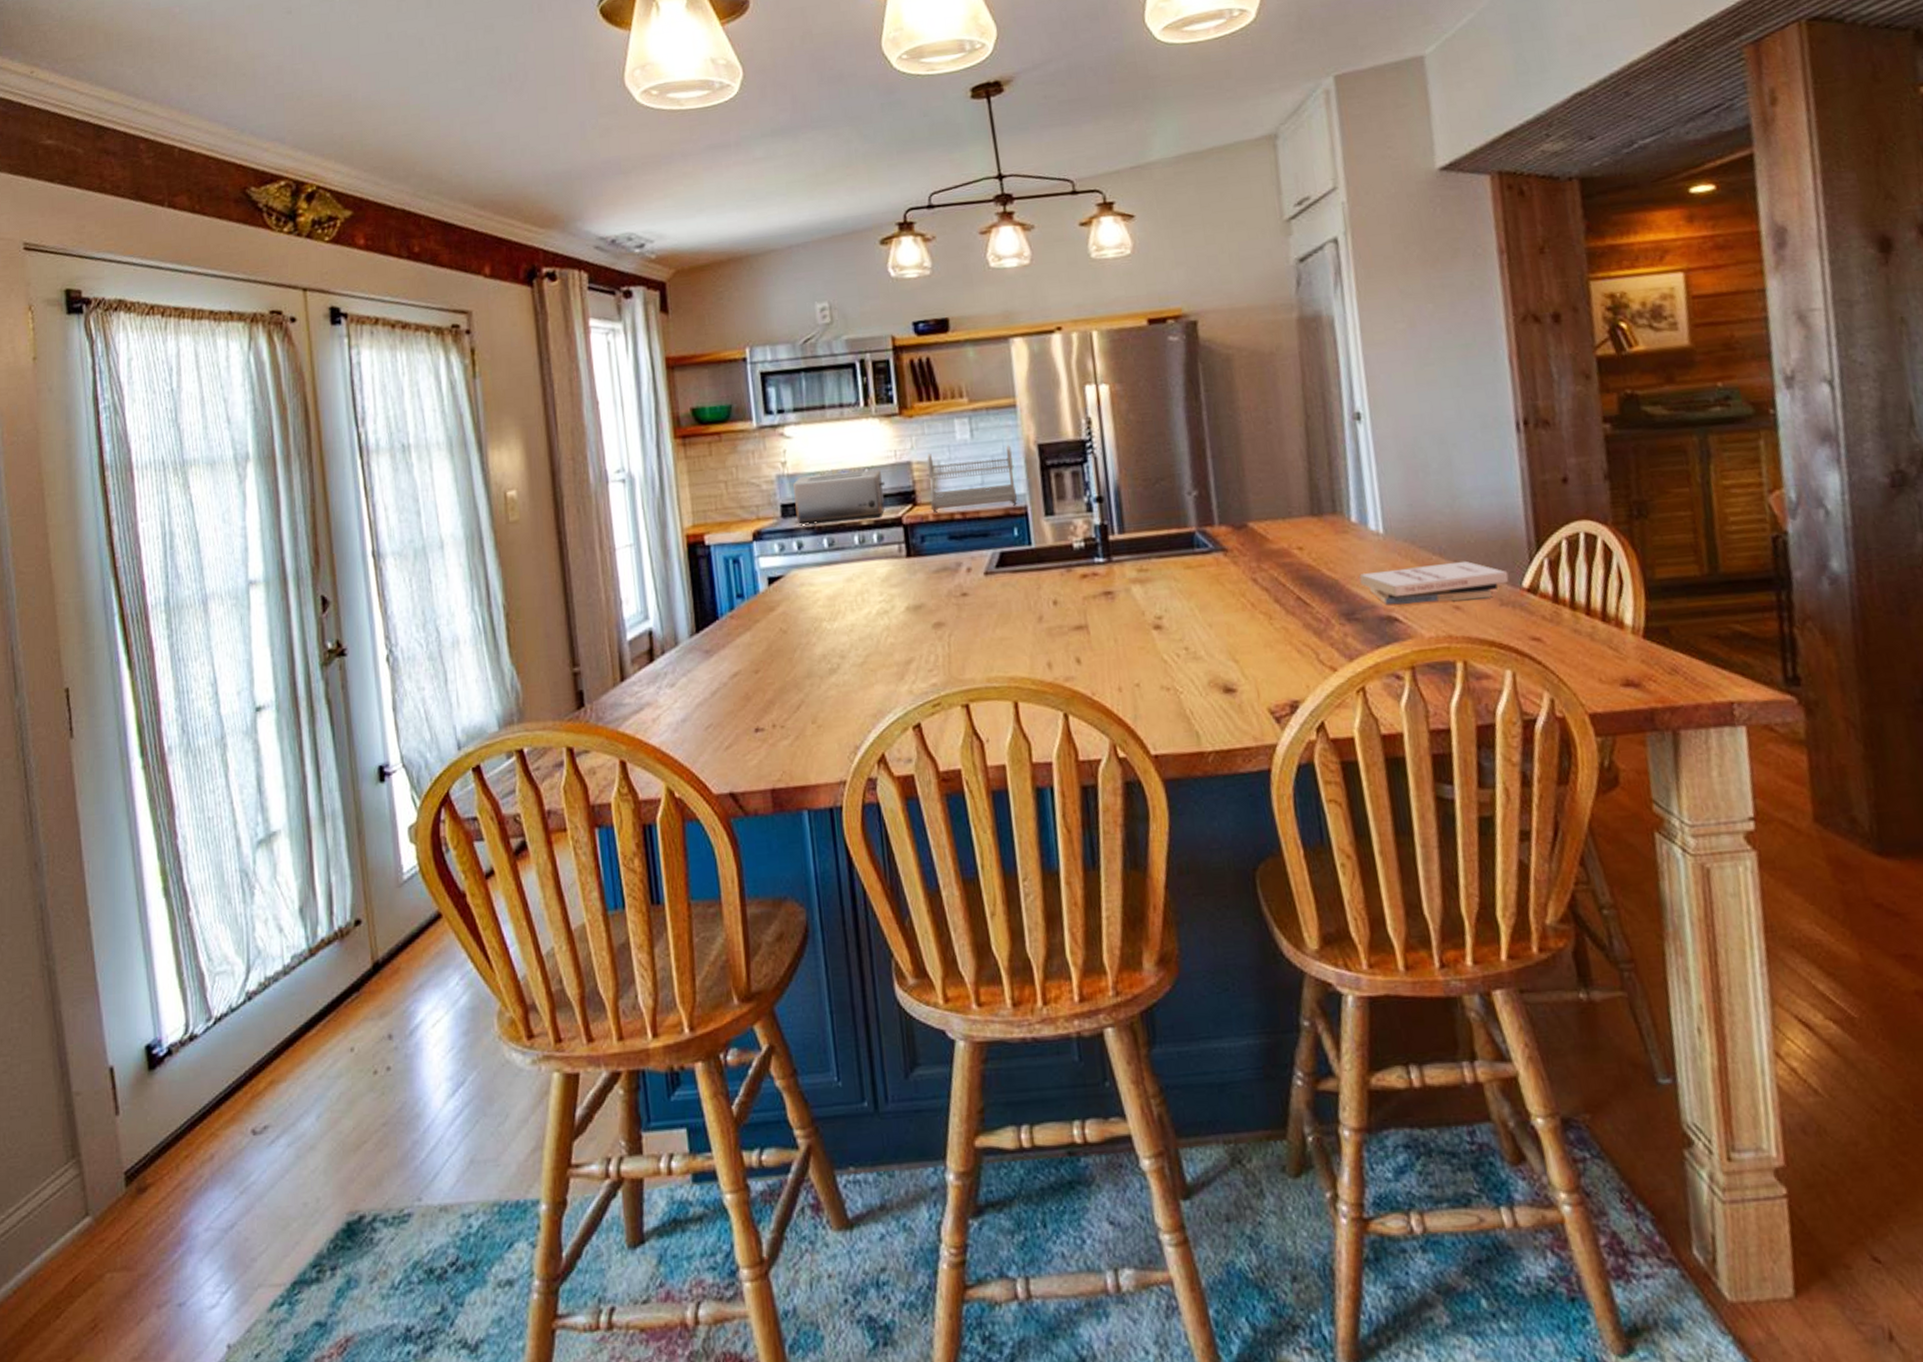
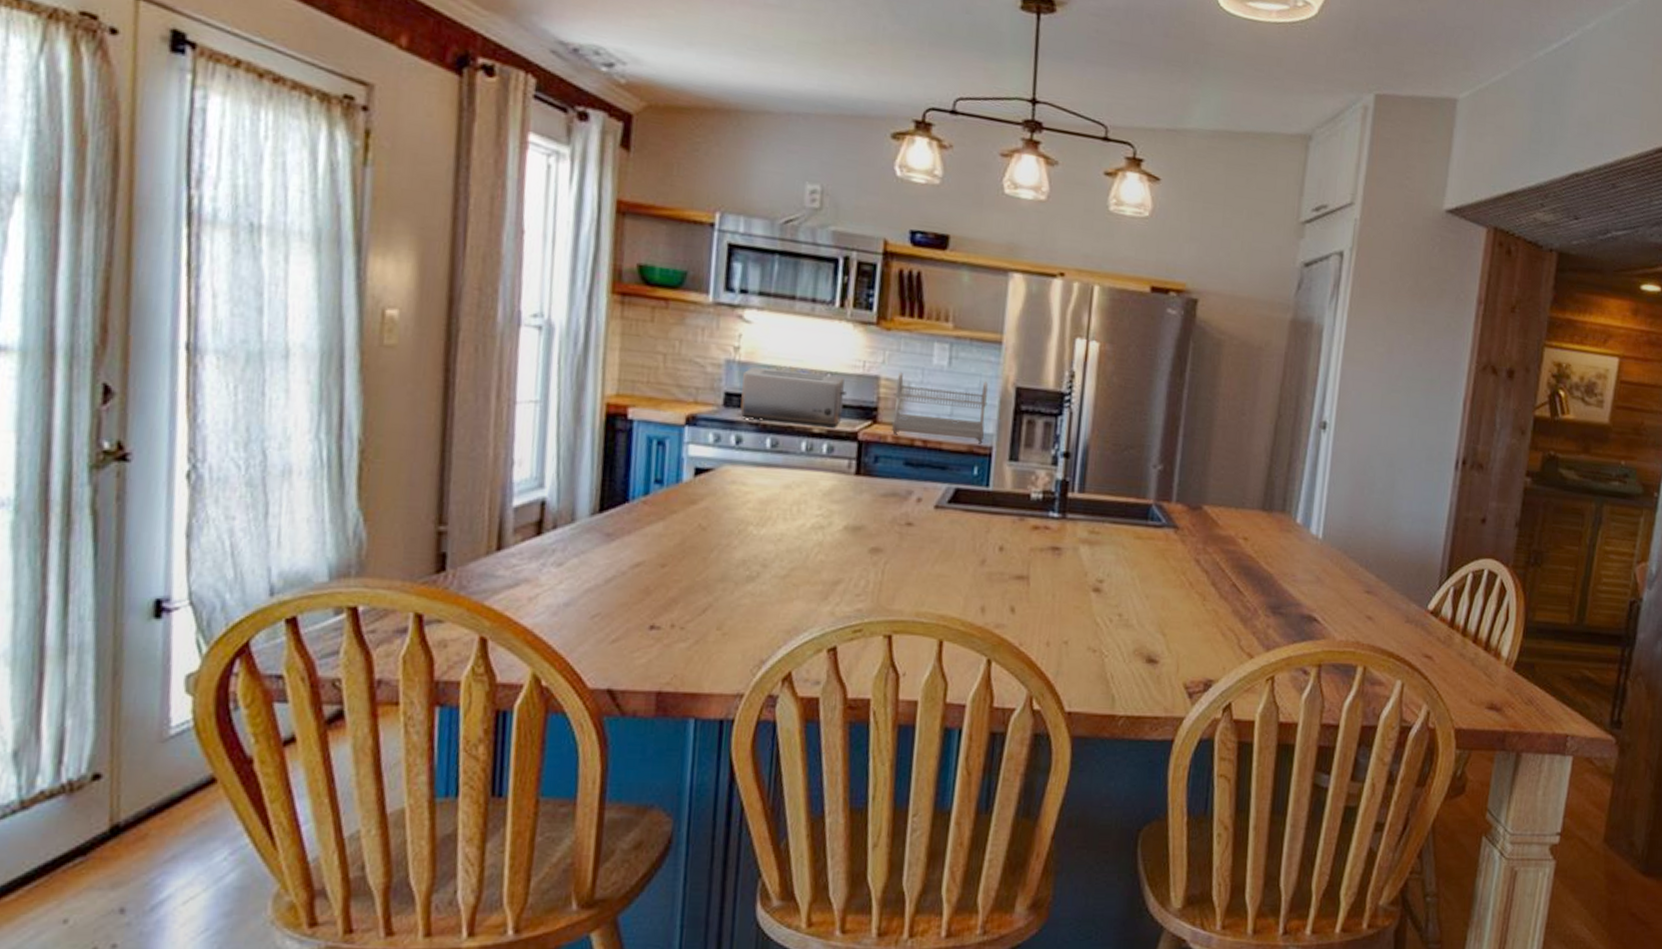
books: present [1359,560,1509,606] -> none [1292,572,1419,614]

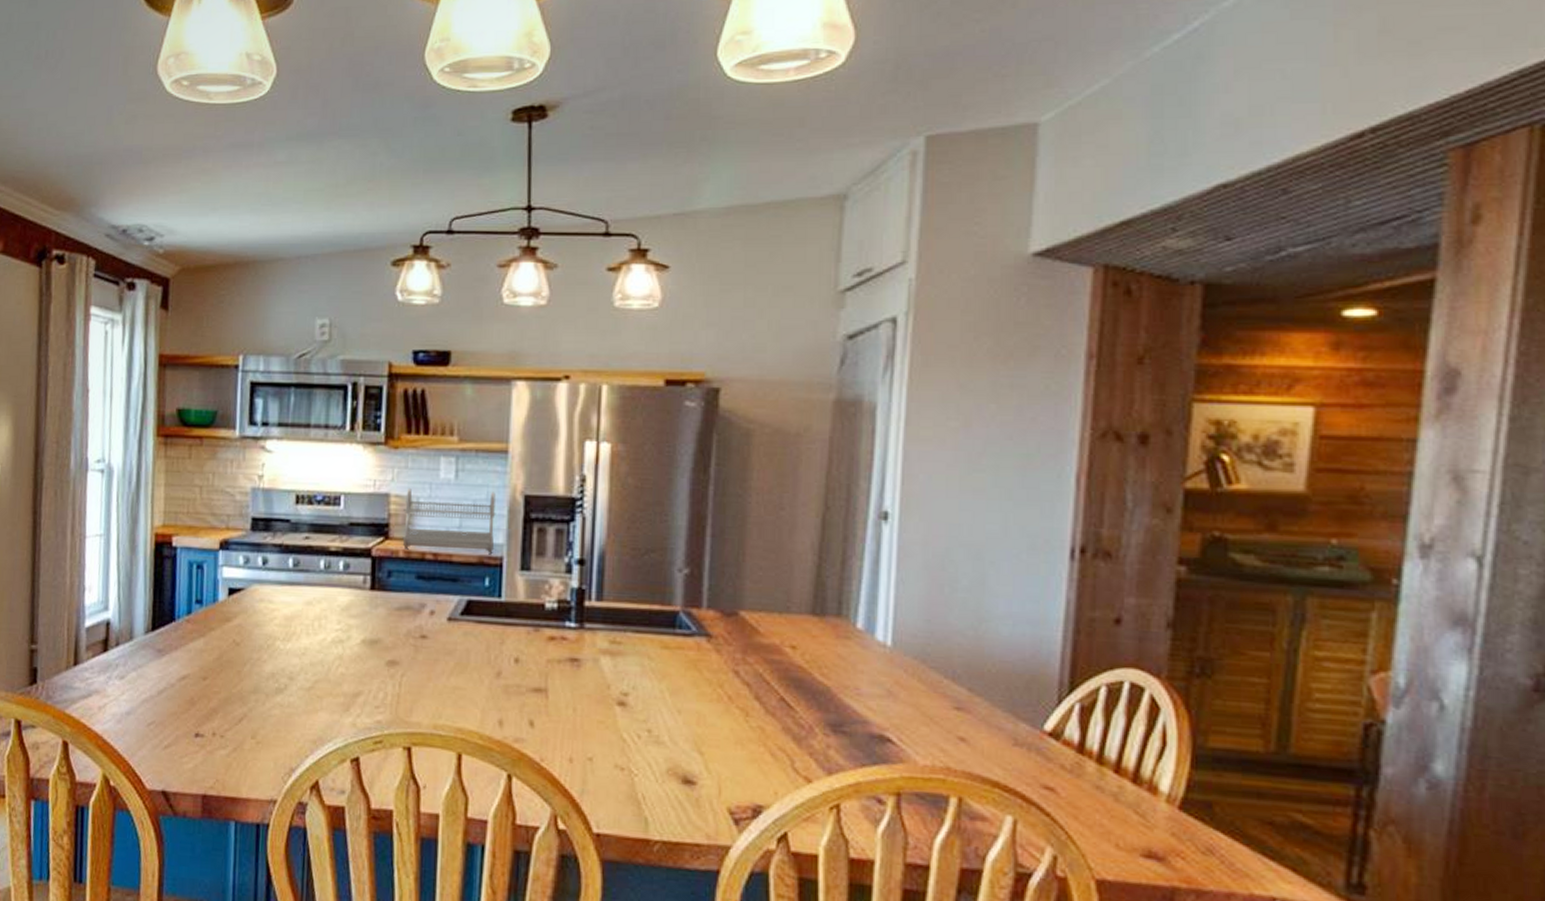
toaster: present [740,366,846,428] -> none [265,492,359,546]

